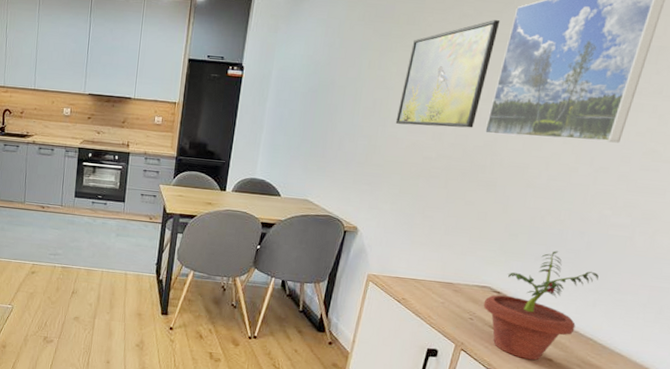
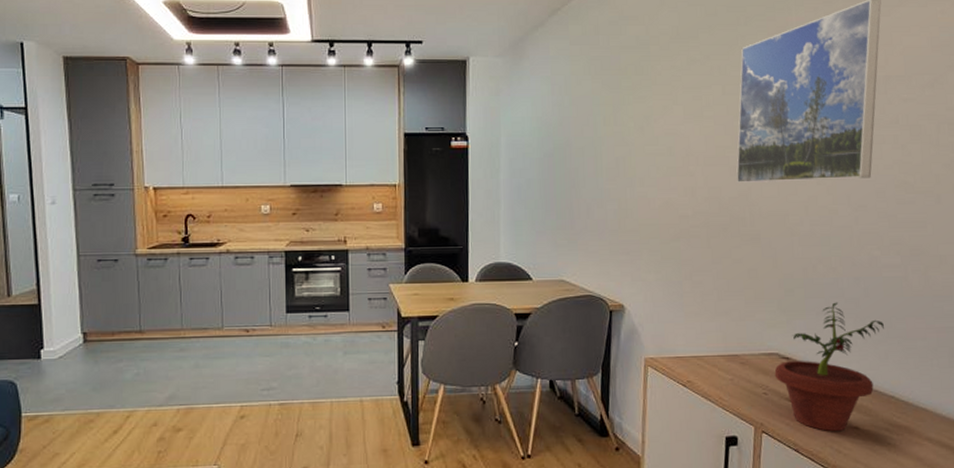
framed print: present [395,20,501,128] -> none [643,63,729,182]

